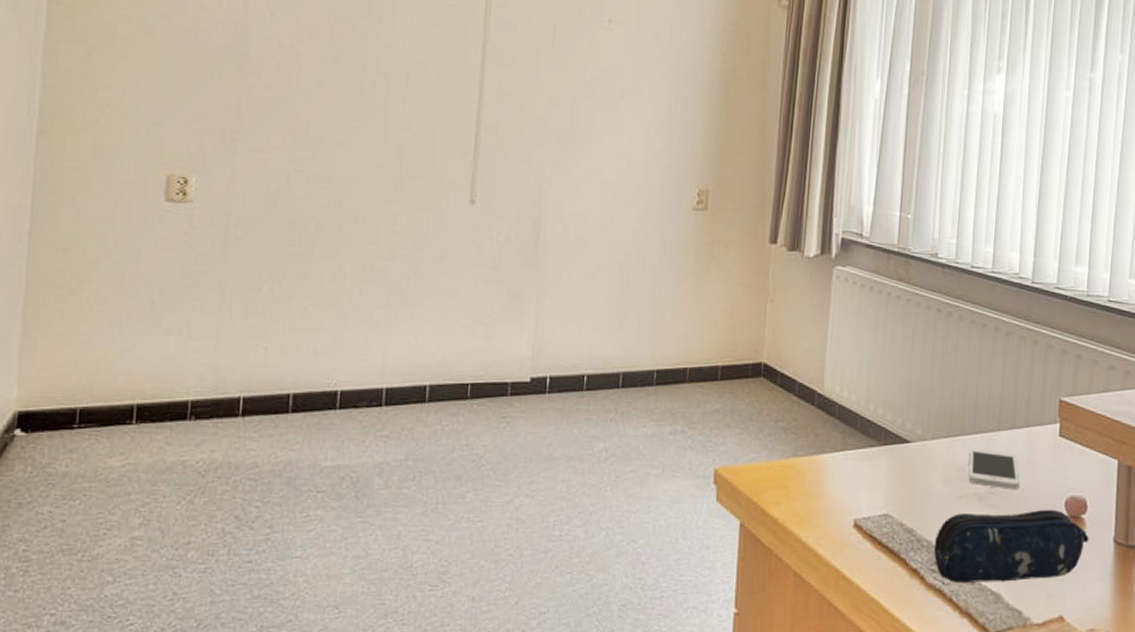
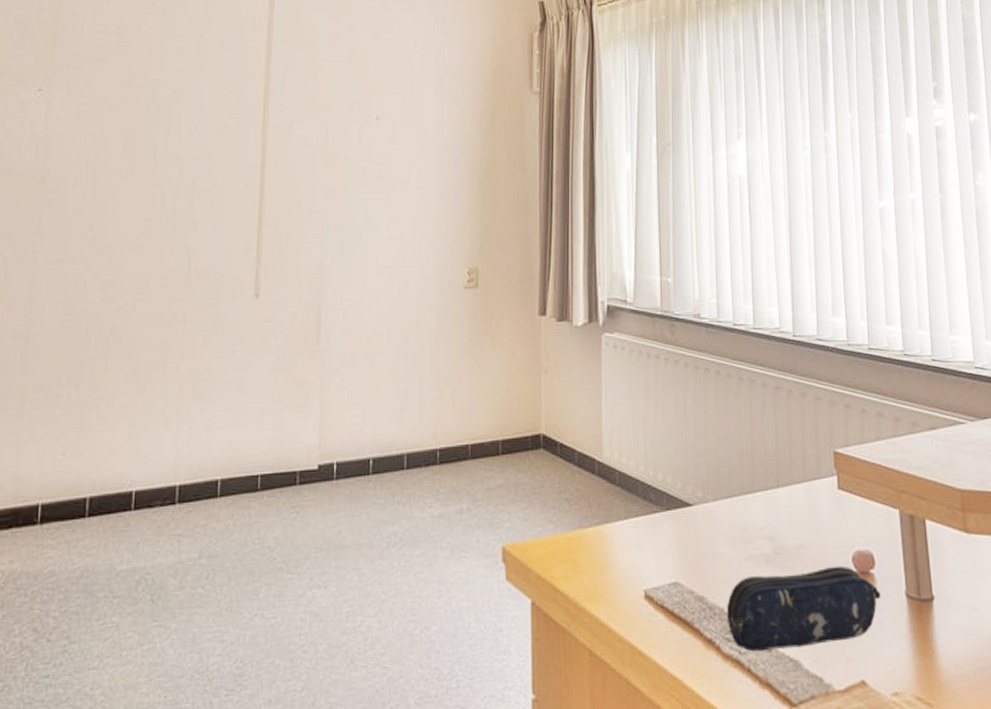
smartphone: present [968,448,1020,490] -> none [752,506,805,548]

